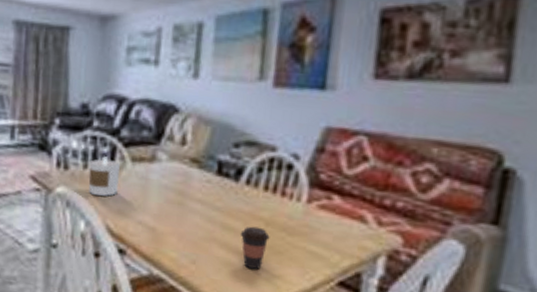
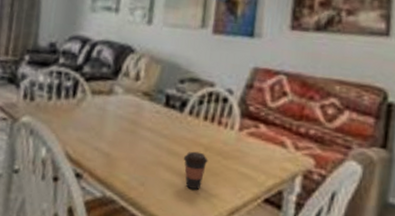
candle: present [88,156,120,196] -> none [51,89,81,125]

